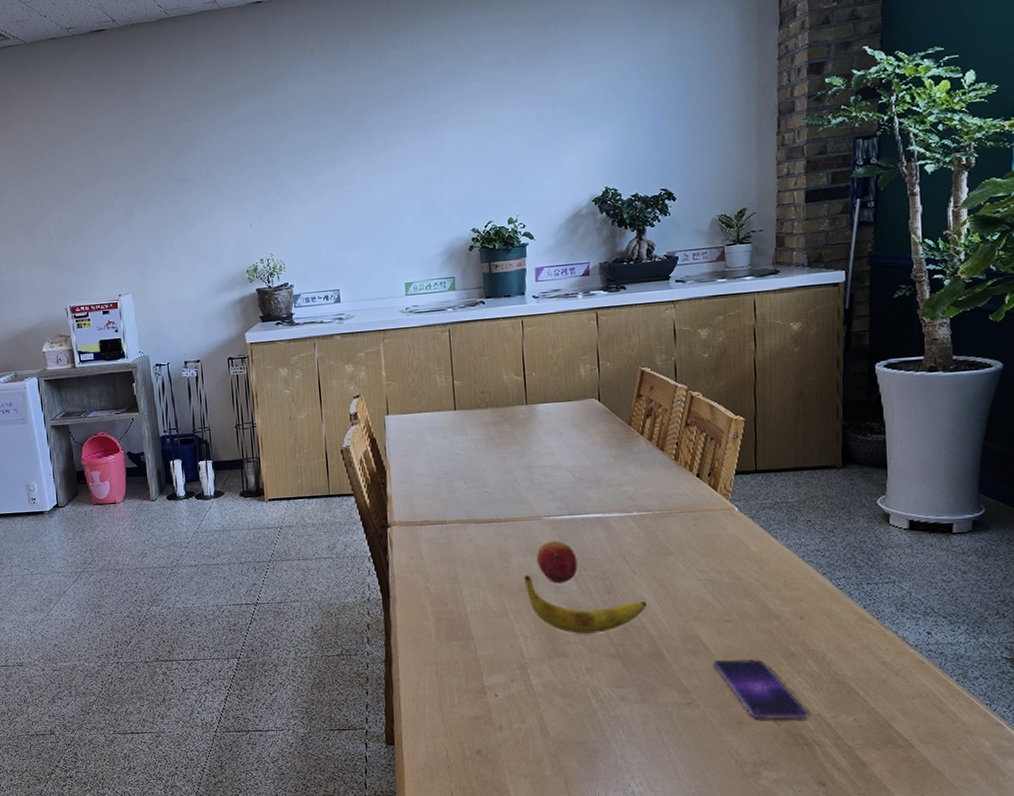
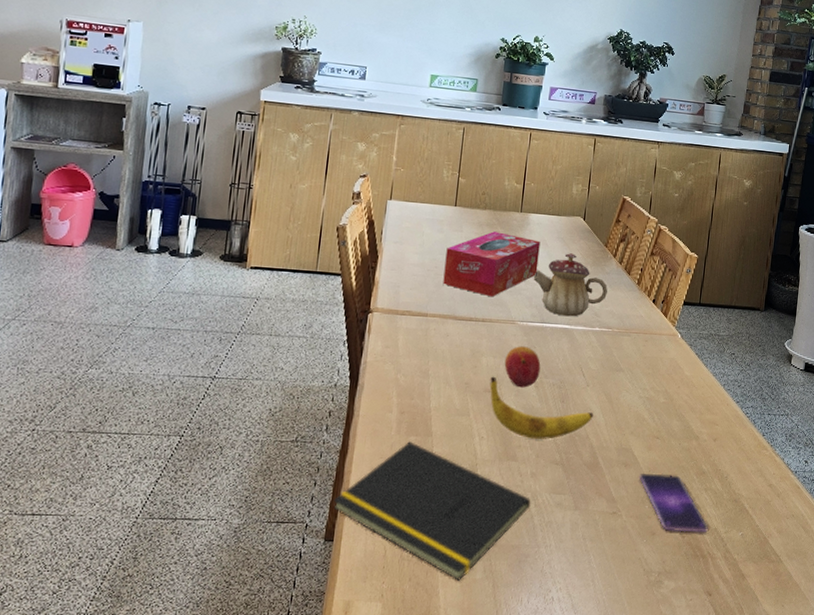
notepad: none [387,645,592,778] -> present [333,440,531,581]
tissue box: none [454,428,556,496] -> present [443,231,541,297]
teapot: none [552,438,641,505] -> present [533,253,608,317]

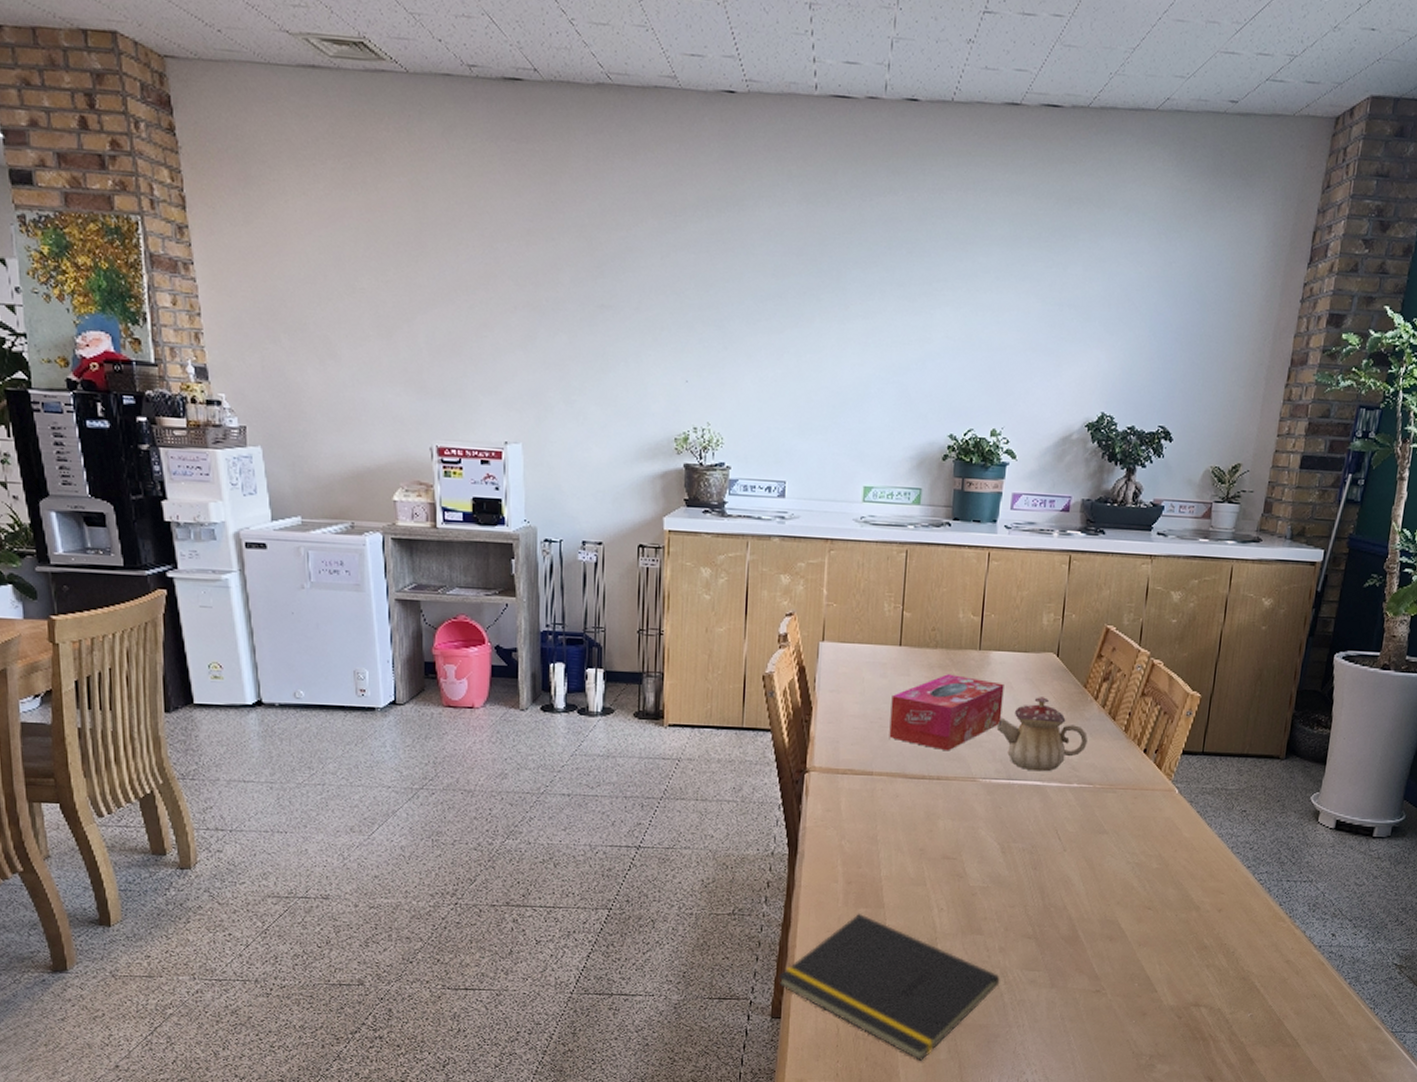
banana: present [489,376,593,439] -> none [948,841,1072,911]
fruit: present [504,346,541,388] -> none [964,806,1008,854]
smartphone: present [639,473,708,533] -> none [1127,948,1210,1013]

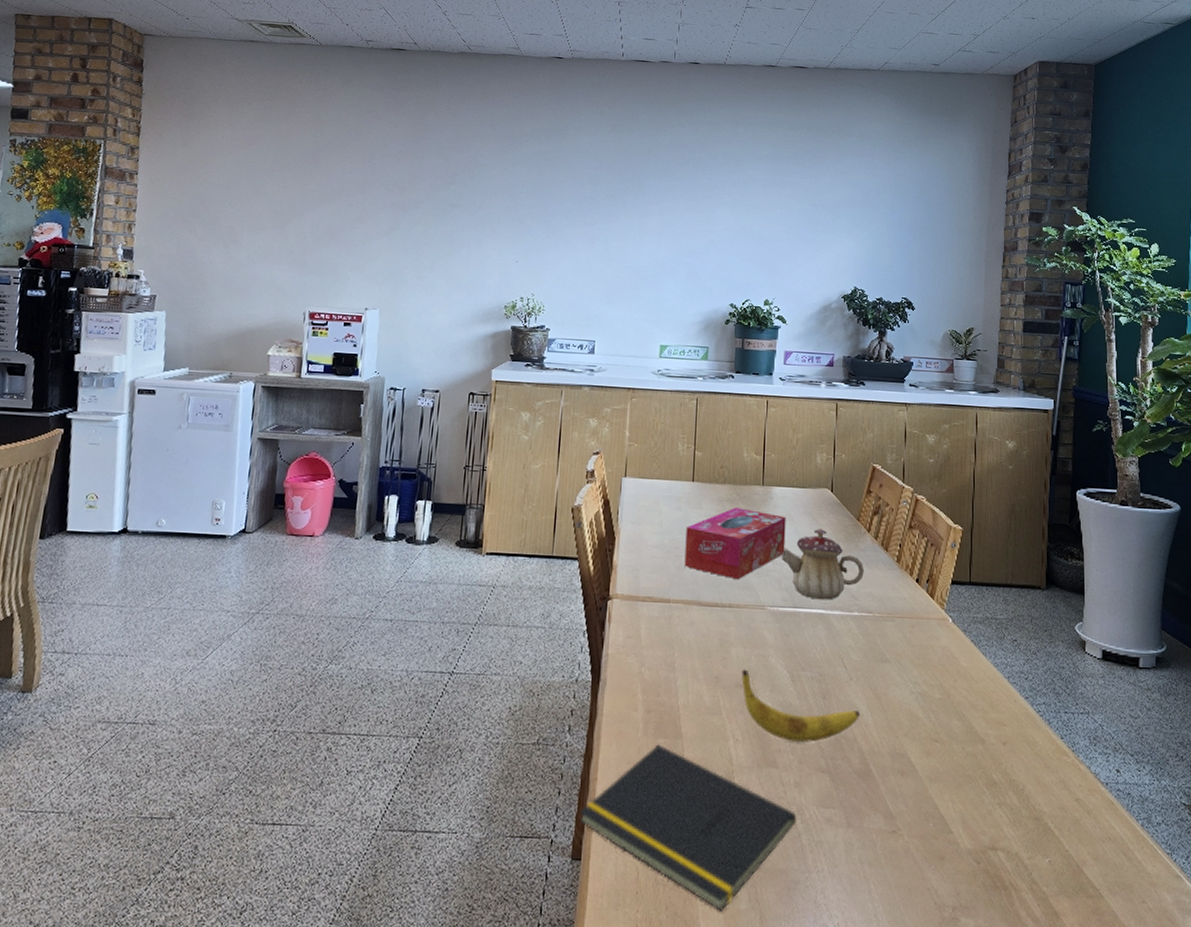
banana: none [948,841,1072,911] -> present [741,669,860,742]

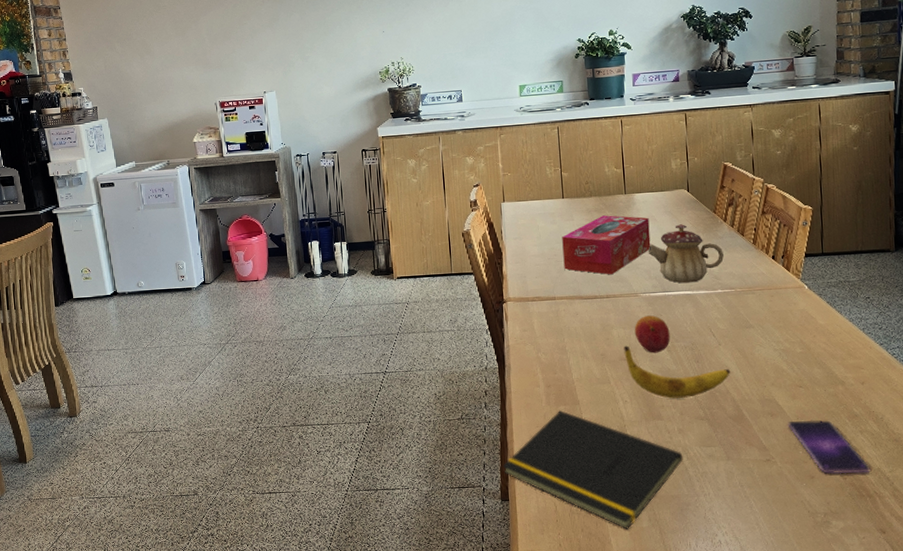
fruit: none [756,634,796,682] -> present [634,315,670,353]
smartphone: none [919,784,1007,858] -> present [788,420,871,474]

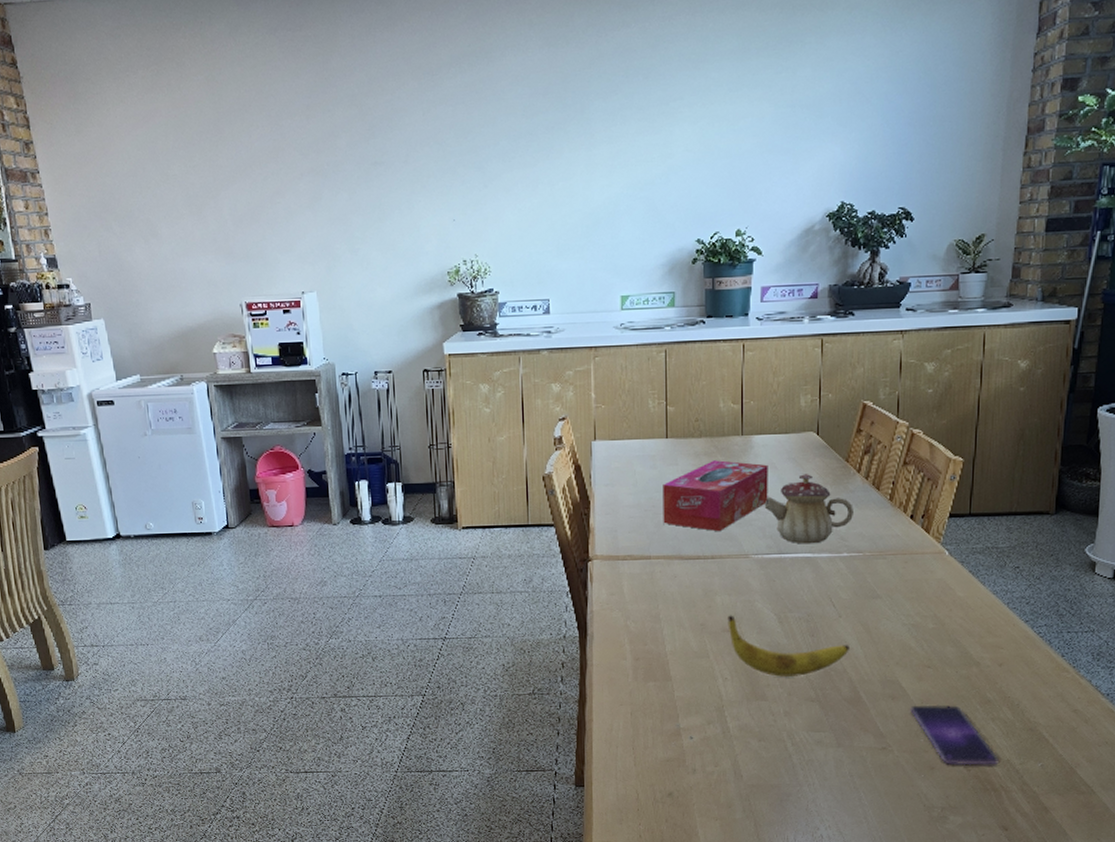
notepad: present [502,409,683,529] -> none [578,686,787,821]
fruit: present [634,315,670,353] -> none [741,581,783,625]

